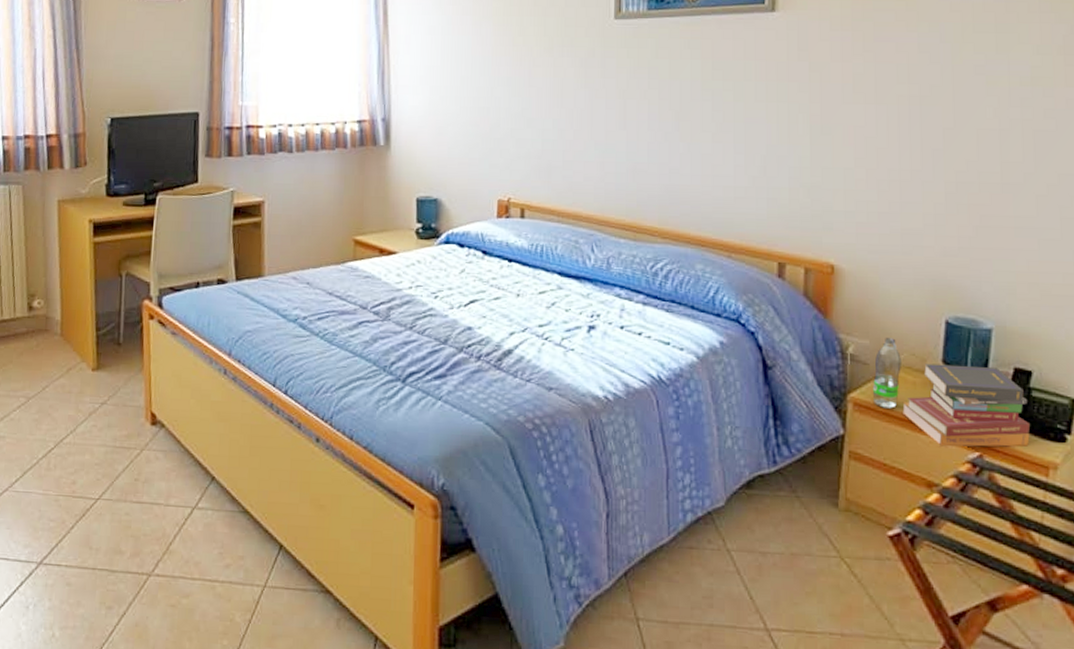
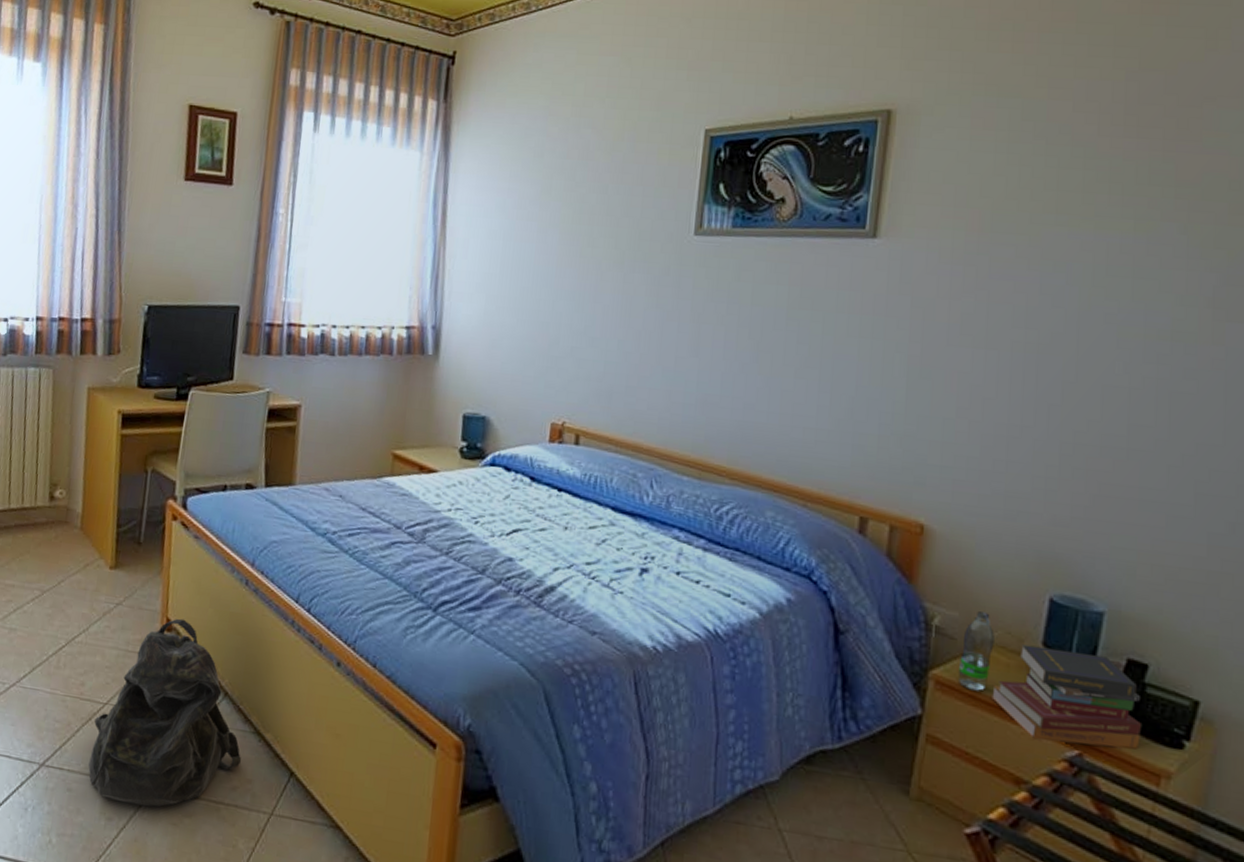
backpack: none [85,411,232,592] -> present [88,618,241,807]

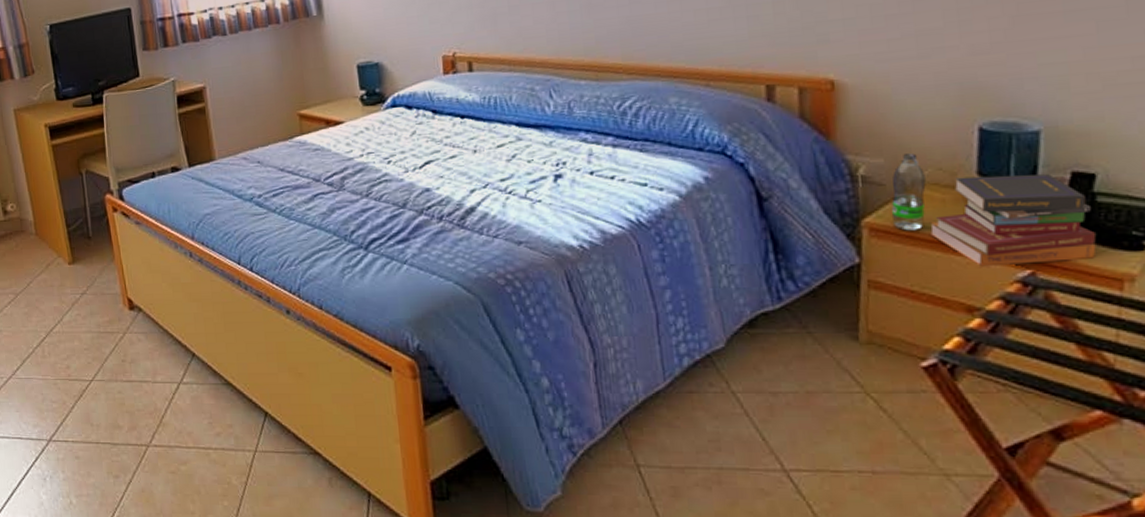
backpack: present [88,618,241,807] -> none [85,296,219,462]

